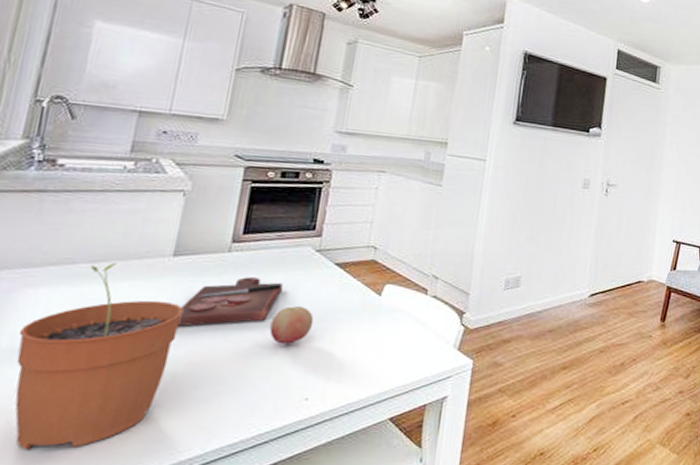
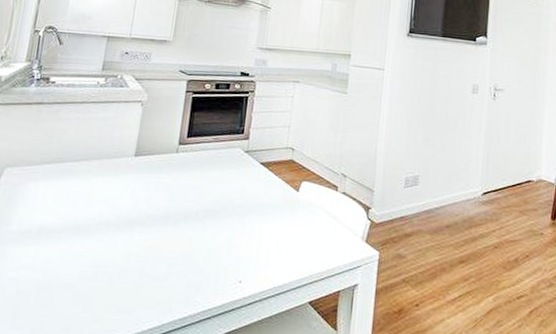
plant pot: present [15,263,183,451] -> none [23,162,143,315]
cutting board: present [176,277,283,326] -> none [138,174,219,216]
fruit: present [269,306,314,344] -> none [209,200,245,233]

